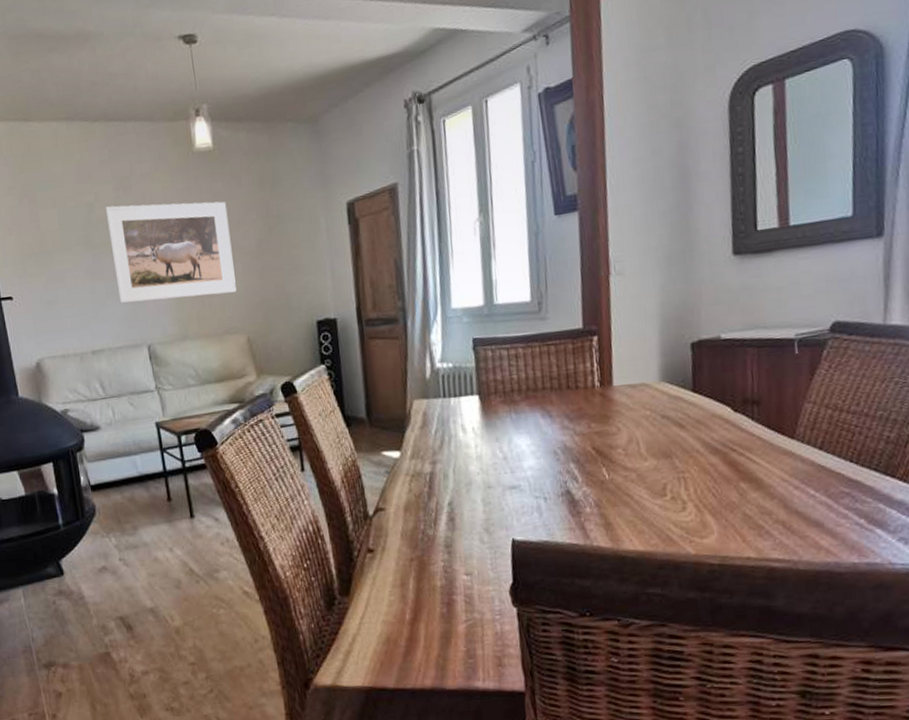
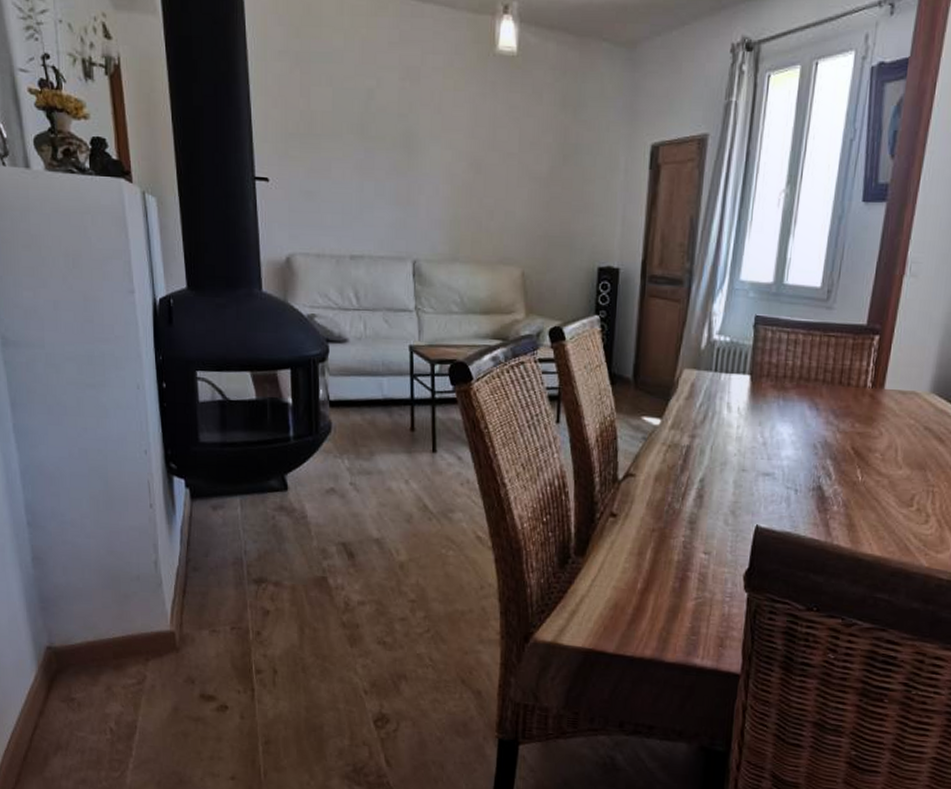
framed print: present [105,201,237,303] -> none [387,96,522,220]

